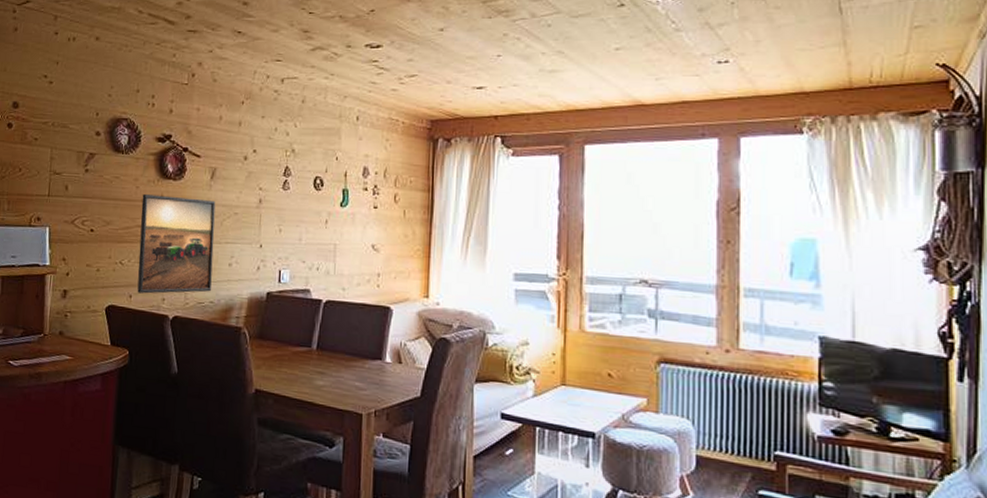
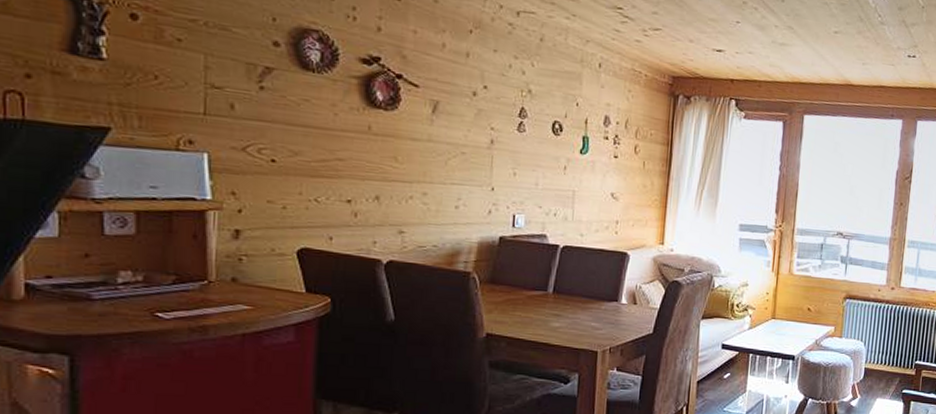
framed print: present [137,194,216,294] -> none [339,123,439,236]

